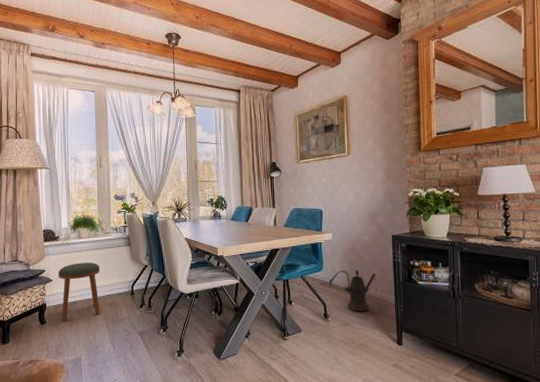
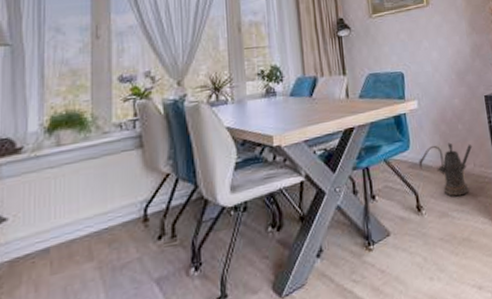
stool: present [58,262,100,322] -> none [17,180,92,287]

